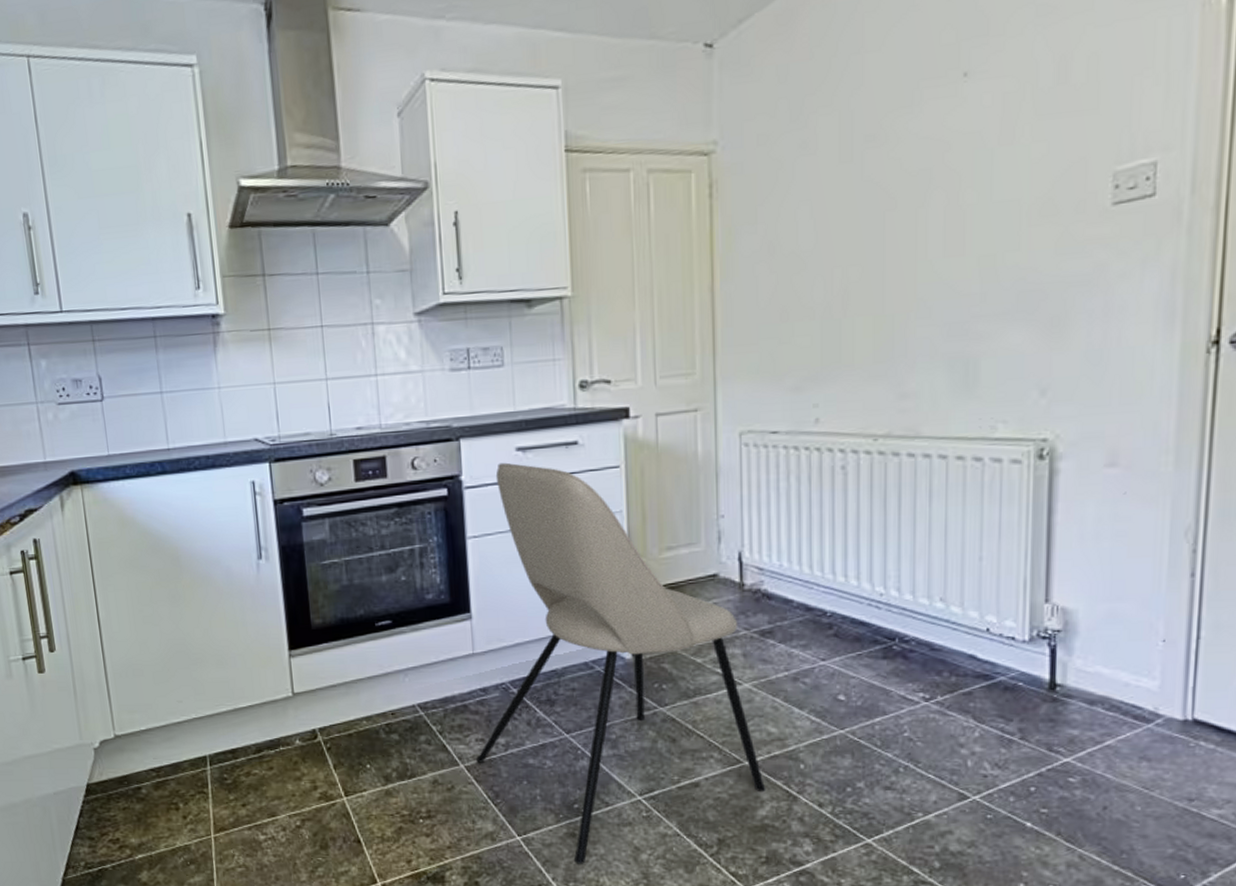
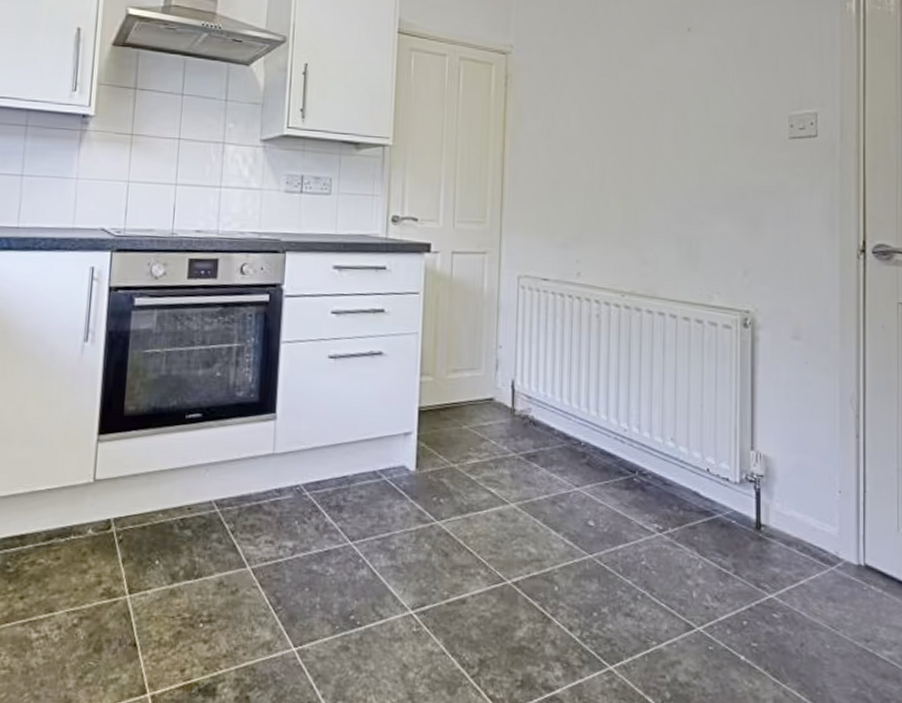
dining chair: present [476,462,766,864] -> none [263,277,525,681]

